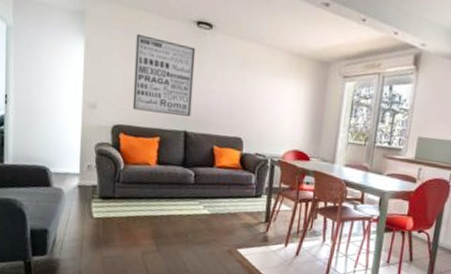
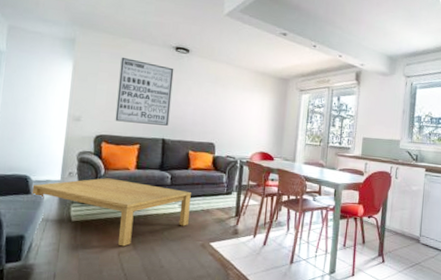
coffee table: none [52,172,217,247] -> present [31,178,191,247]

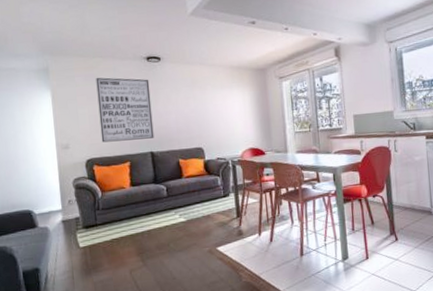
coffee table: present [31,178,191,247] -> none [37,199,192,265]

